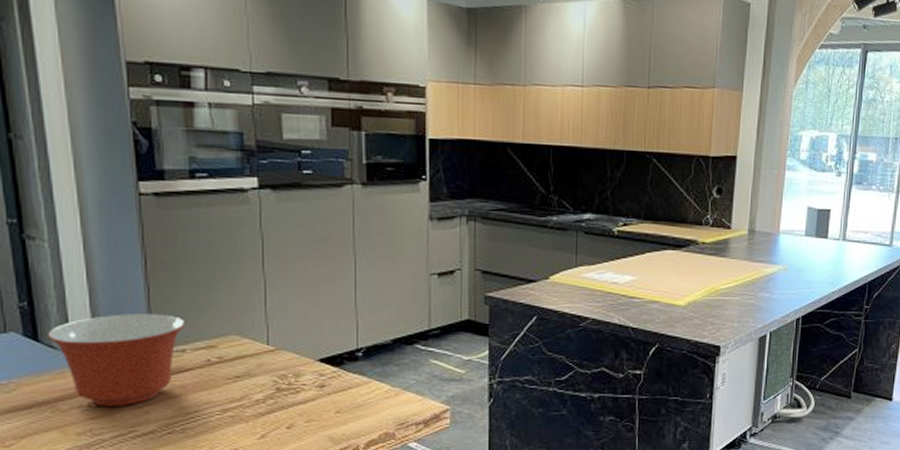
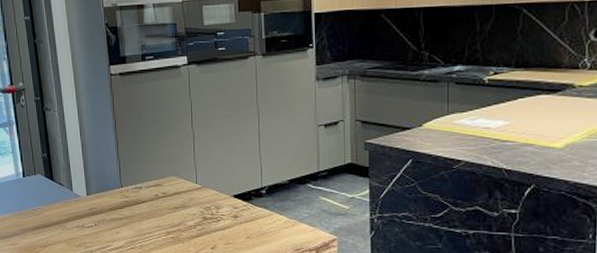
mixing bowl: present [48,314,186,406] -> none [58,161,141,227]

